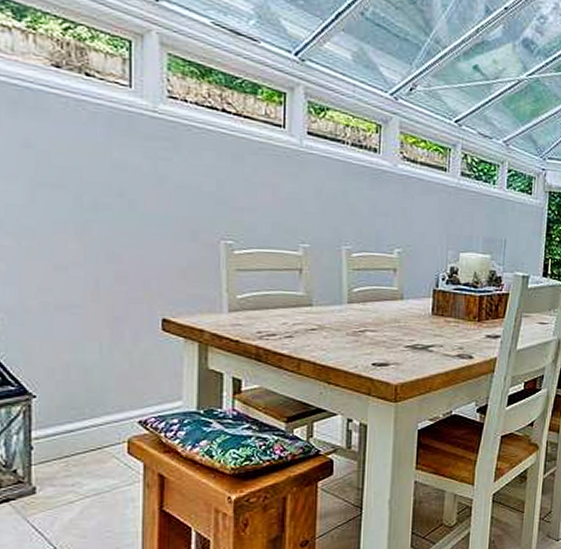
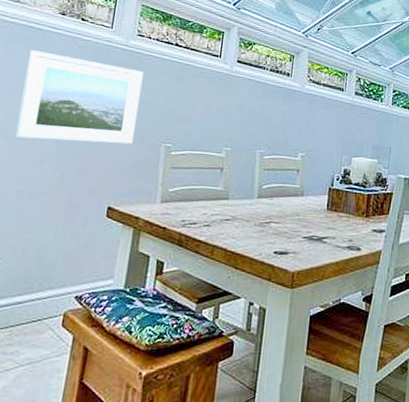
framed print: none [20,118,184,242] -> present [15,50,144,144]

